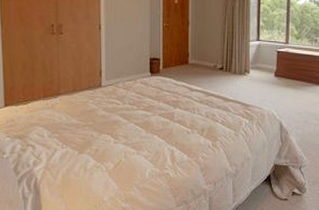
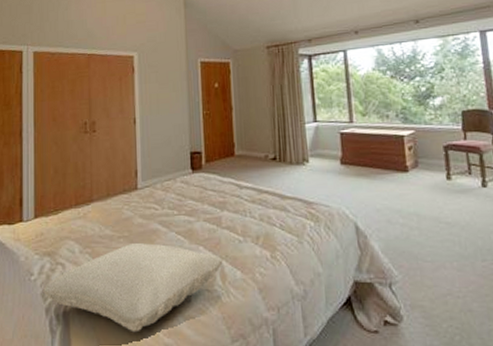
pillow: none [15,130,173,199] -> present [43,242,223,333]

